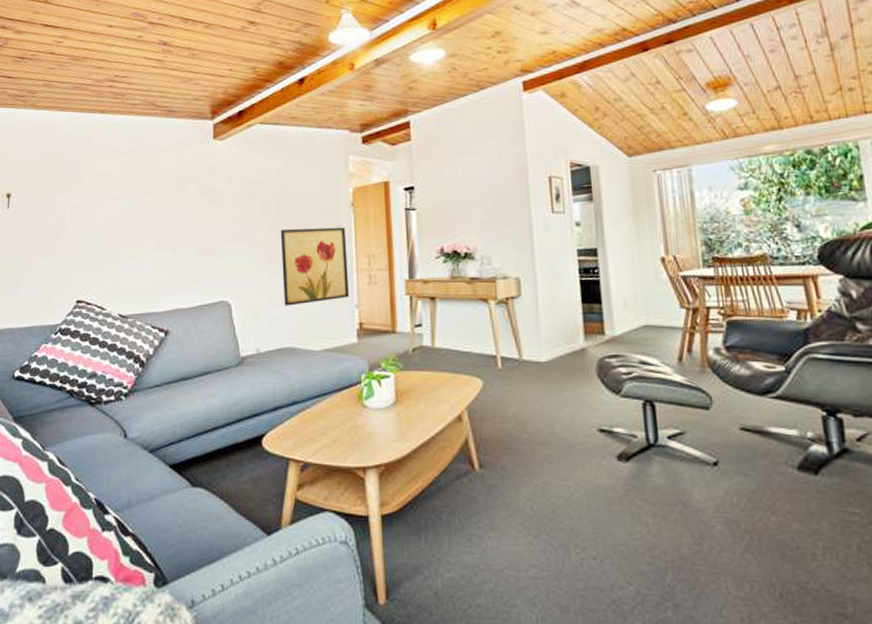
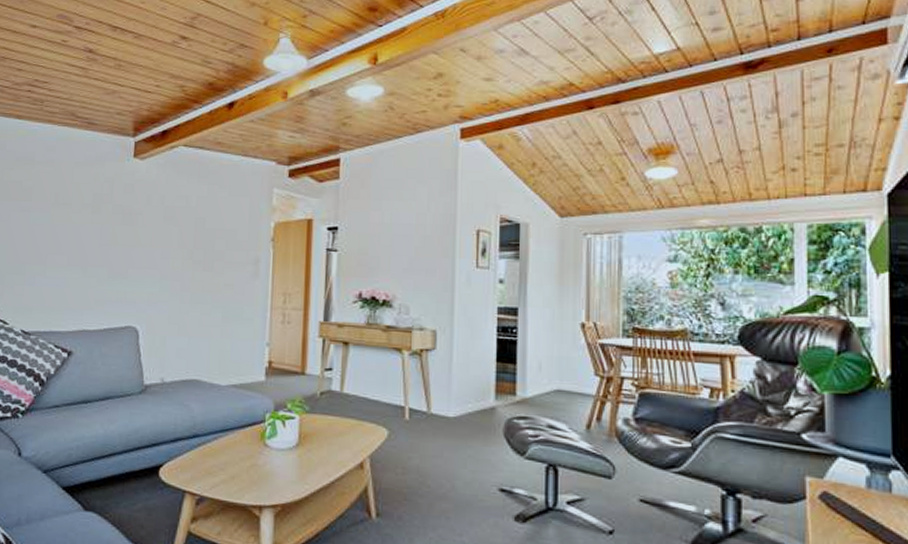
wall art: present [280,227,350,306] -> none [193,258,264,338]

